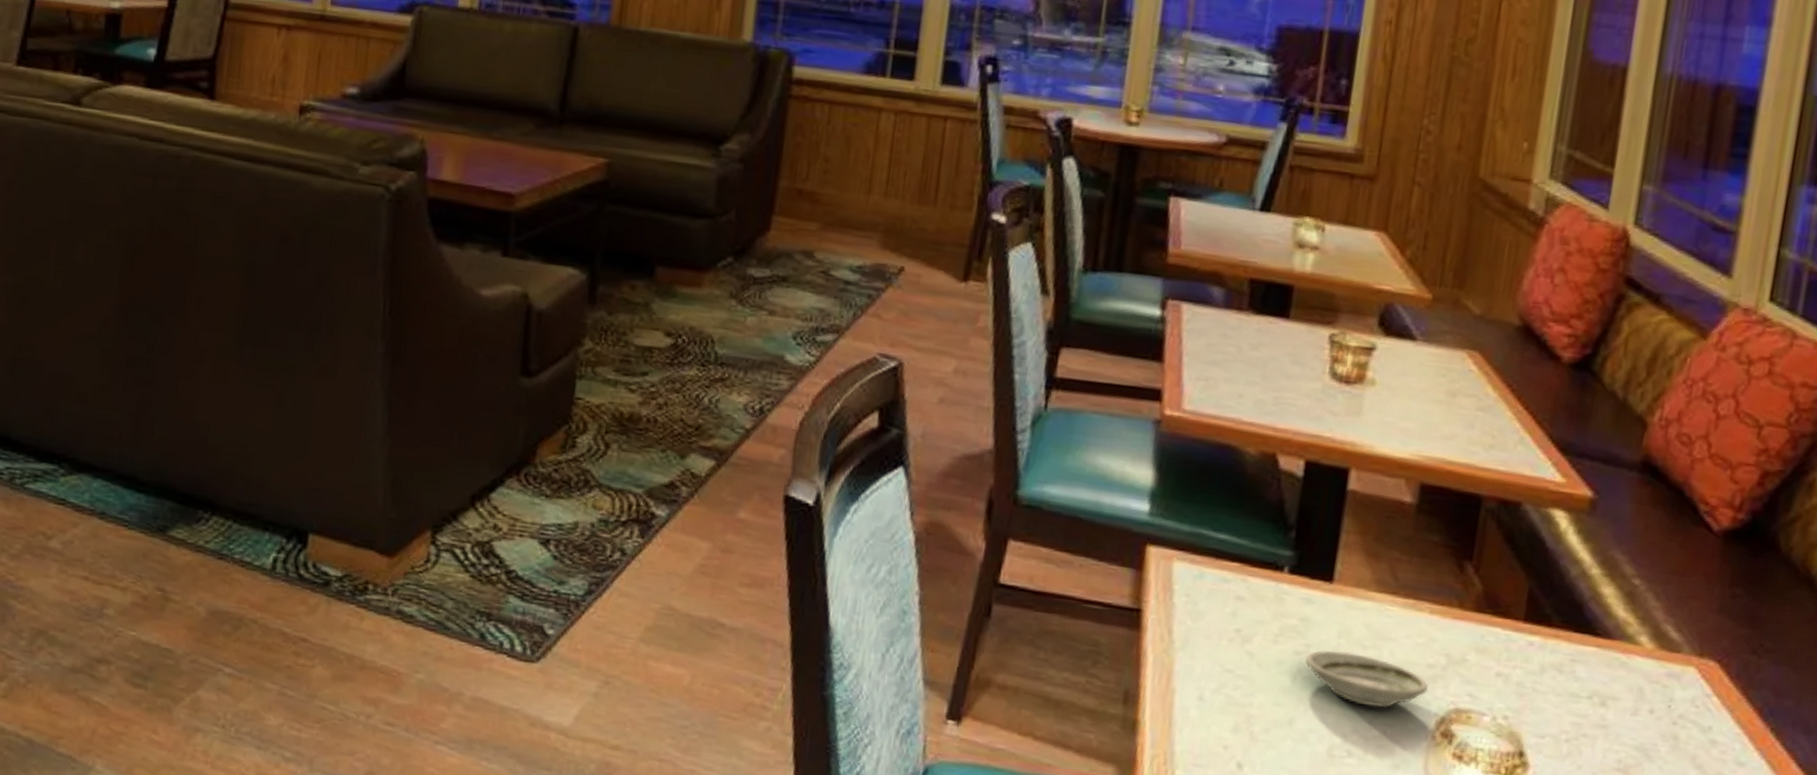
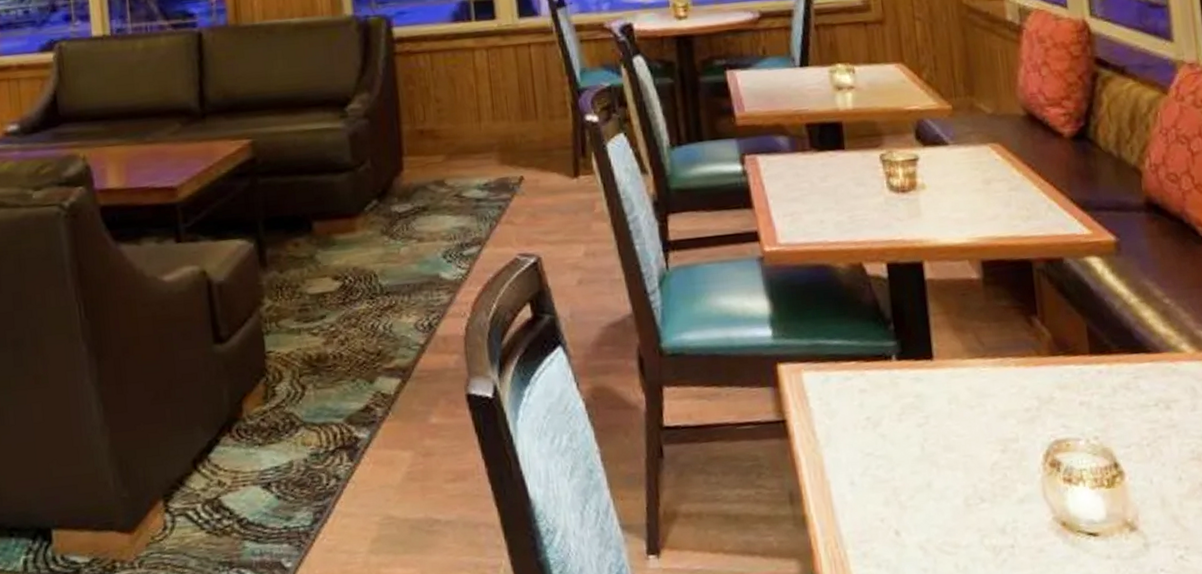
saucer: present [1305,650,1428,708] -> none [927,413,1030,456]

